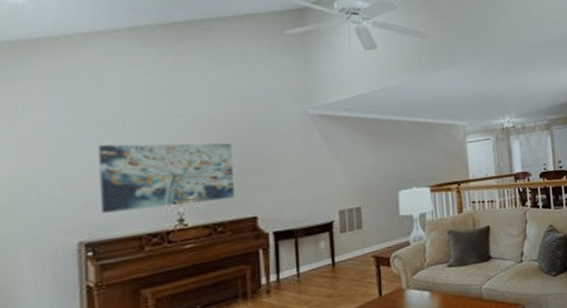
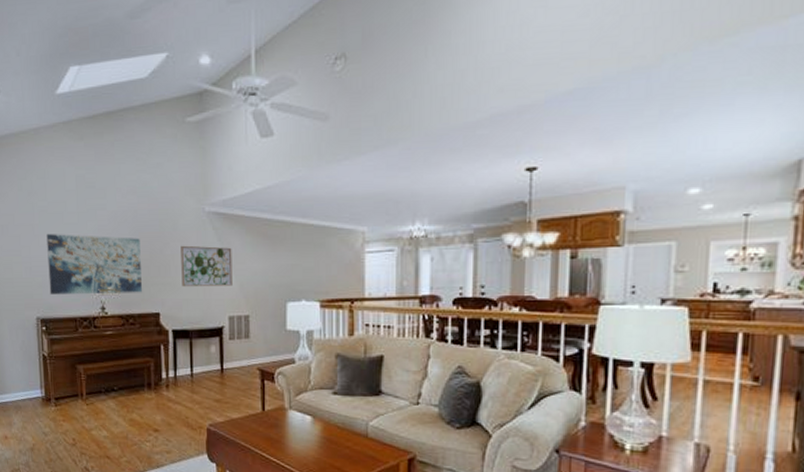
wall art: none [282,146,342,188] -> present [181,245,233,287]

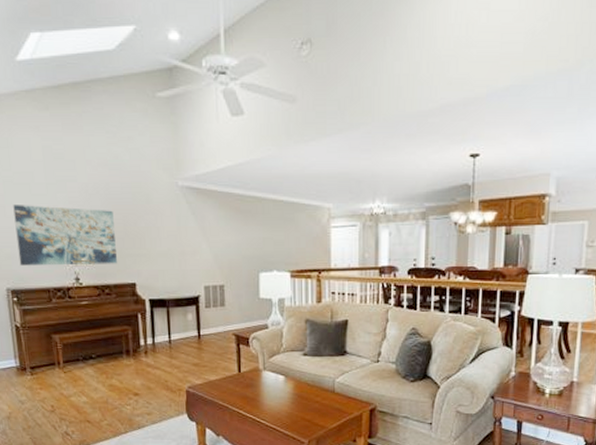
wall art: present [181,245,233,287] -> none [155,218,207,259]

